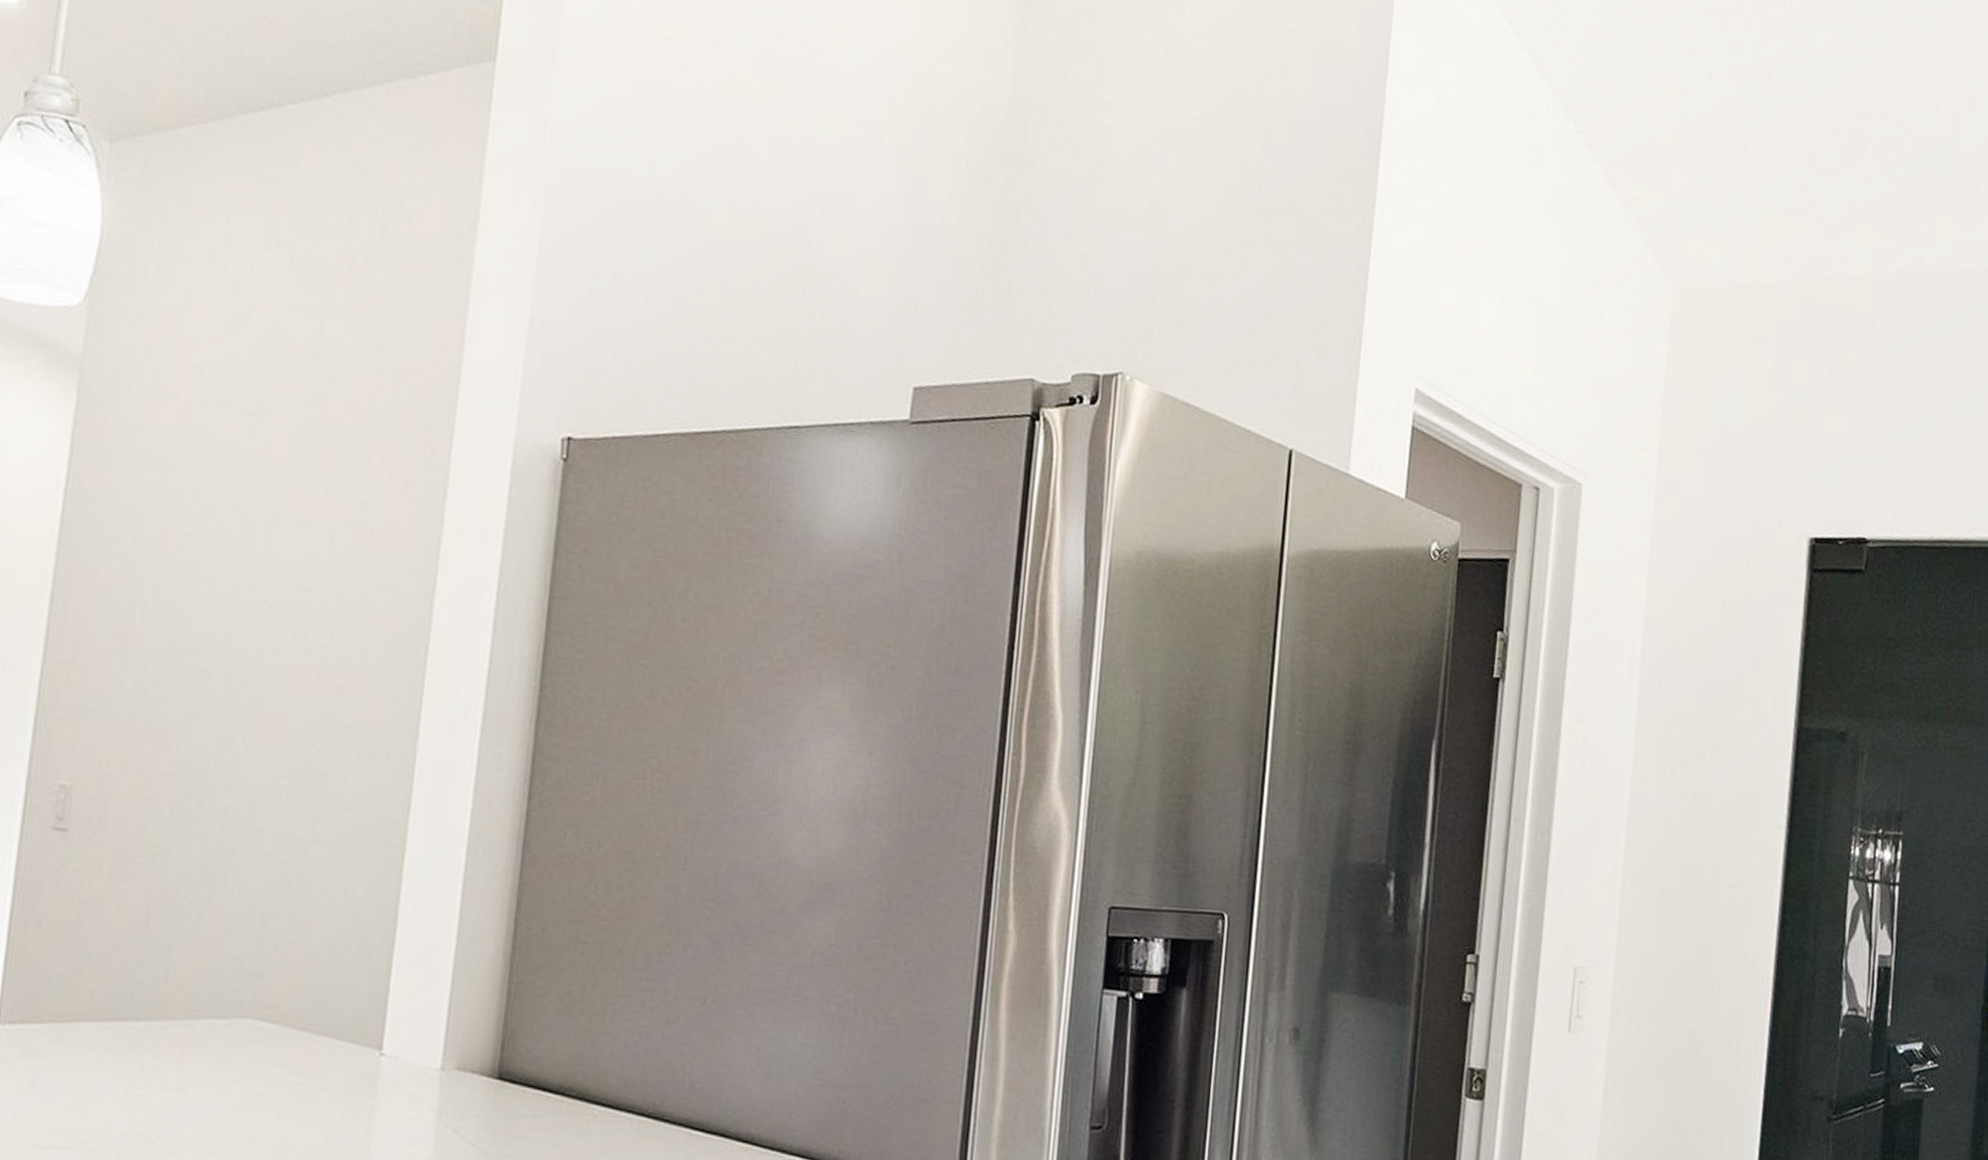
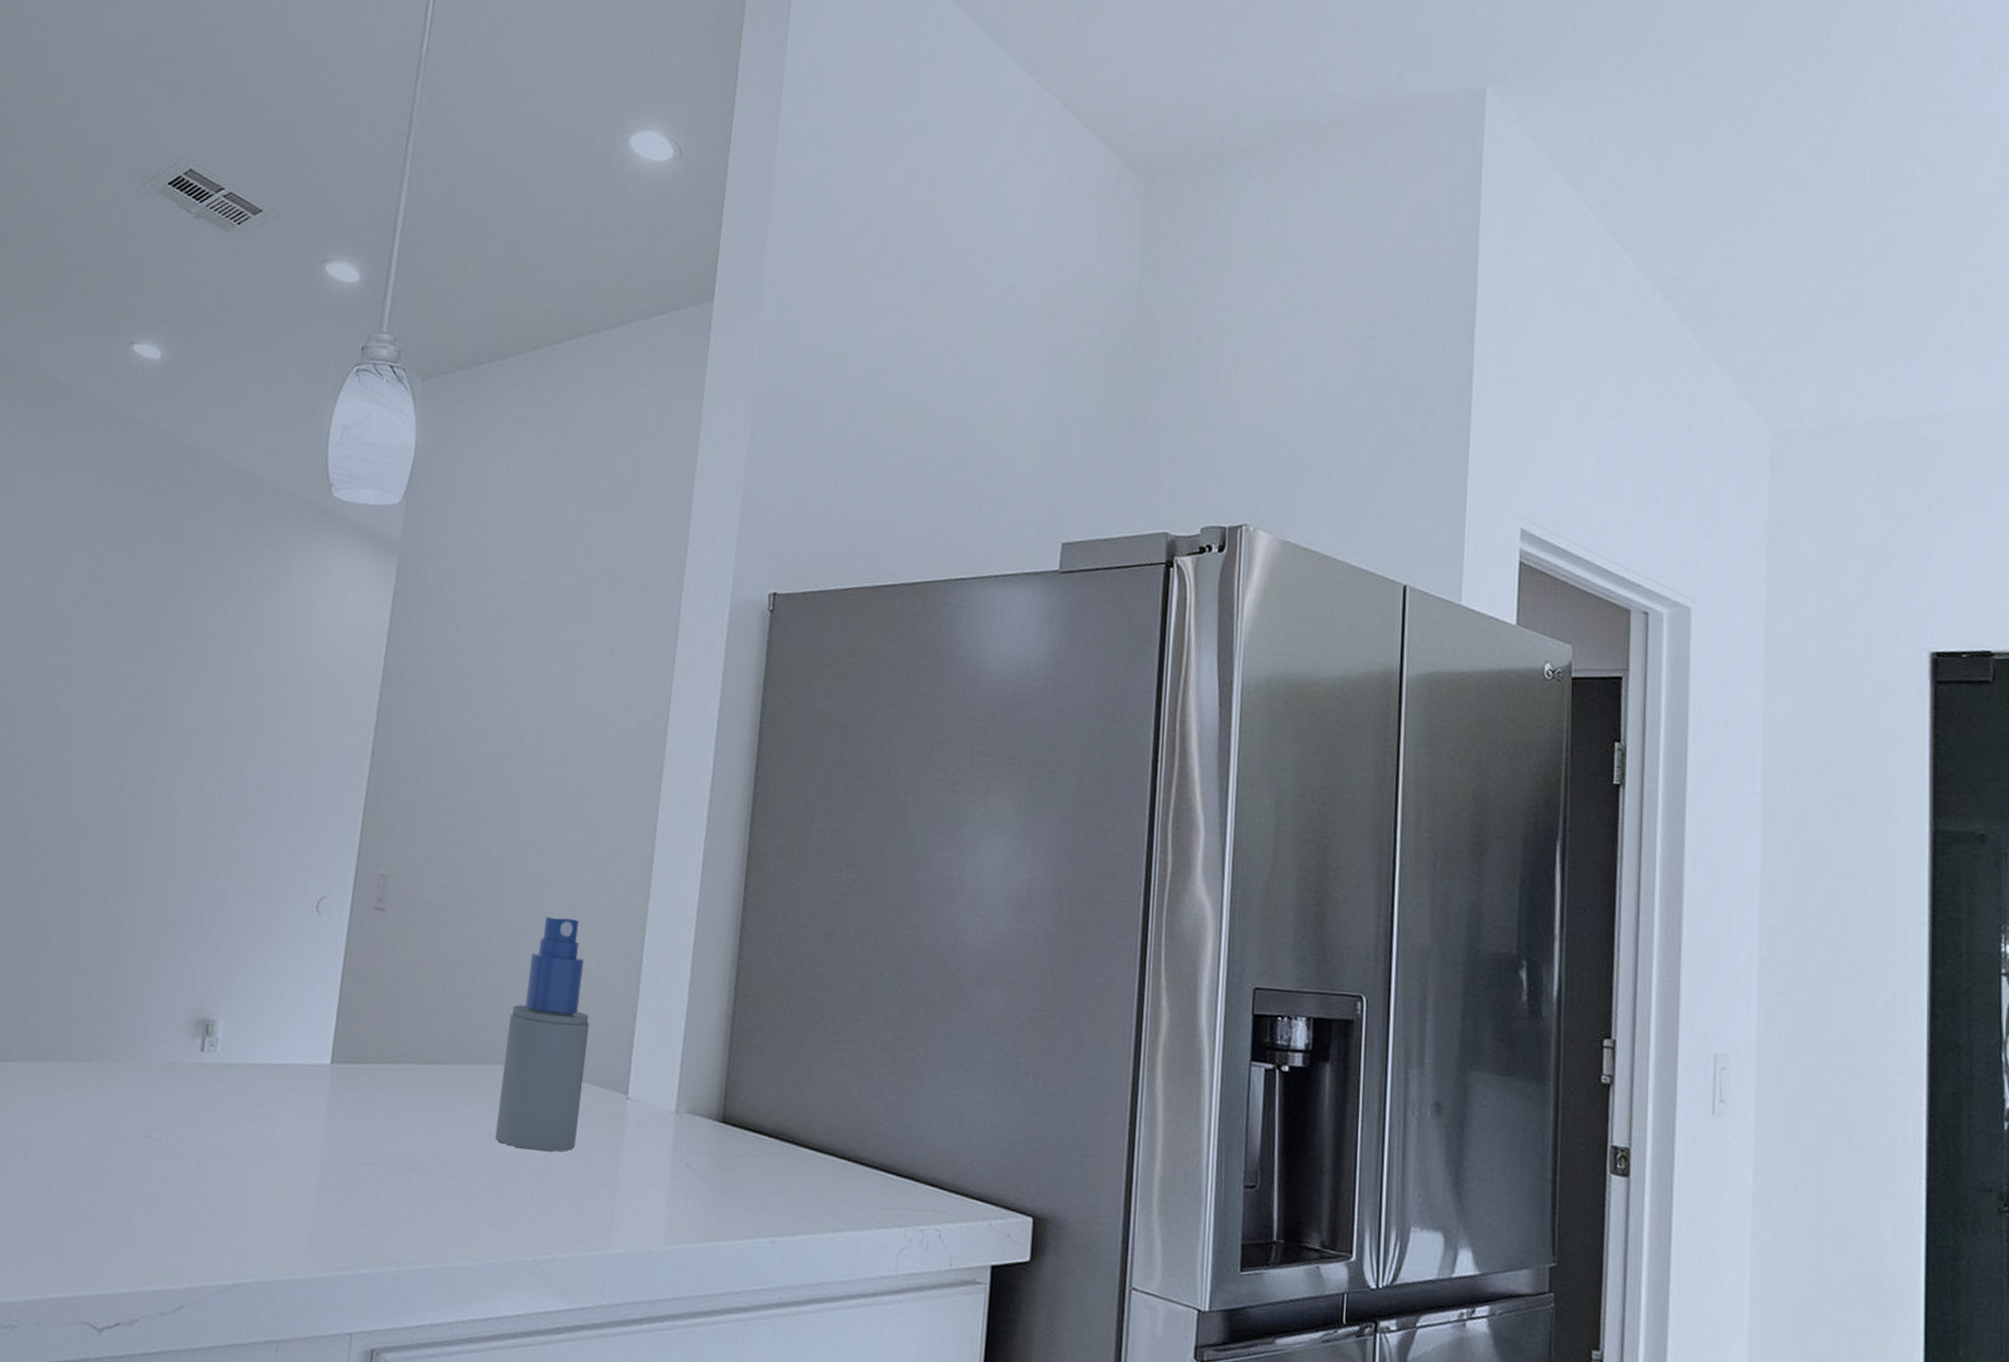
spray bottle: none [214,836,335,1122] -> present [495,916,590,1152]

